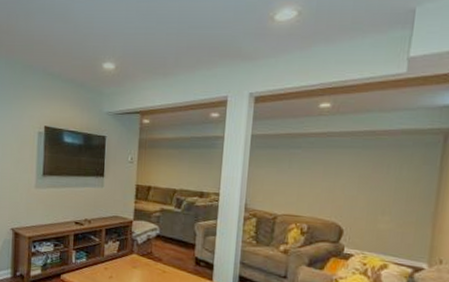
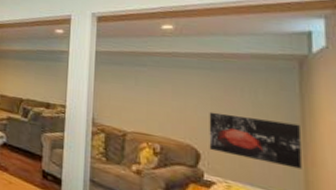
wall art: none [351,190,435,237] -> present [209,112,302,169]

